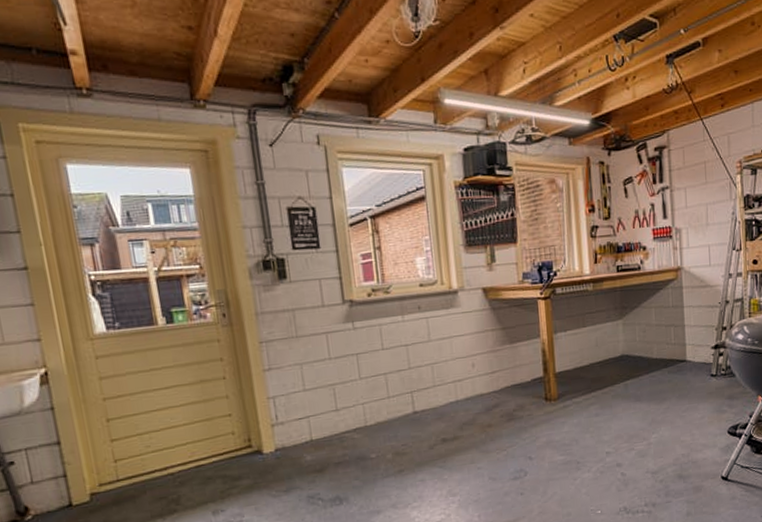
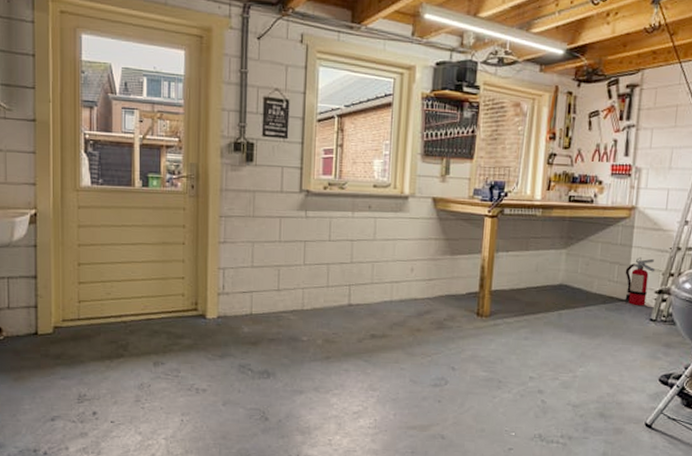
fire extinguisher: none [681,315,709,364] -> present [625,256,655,306]

